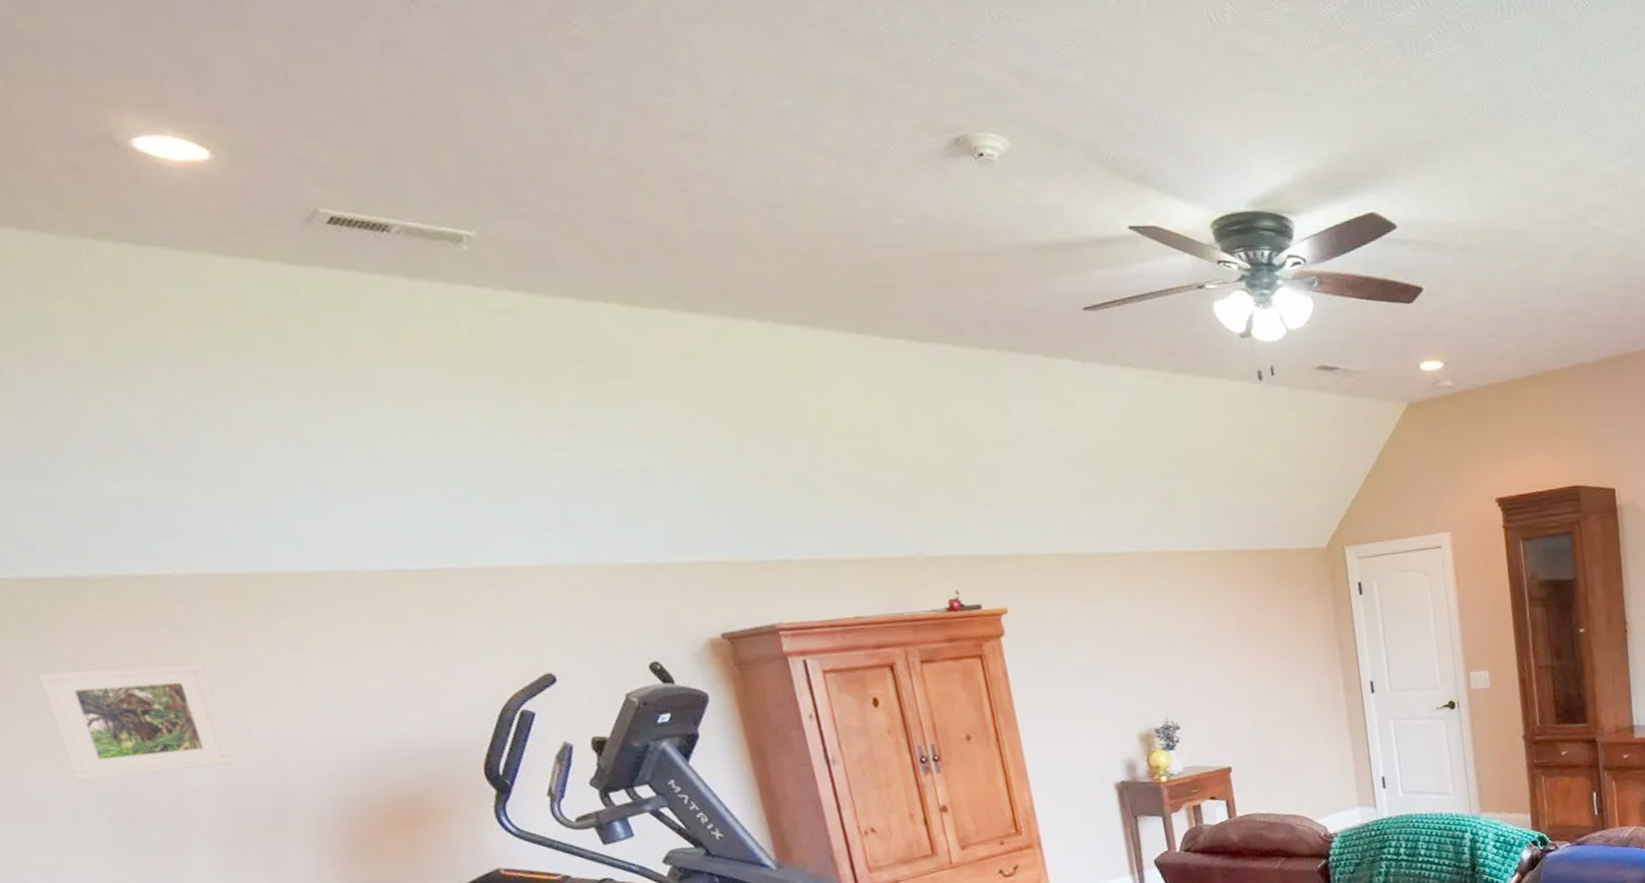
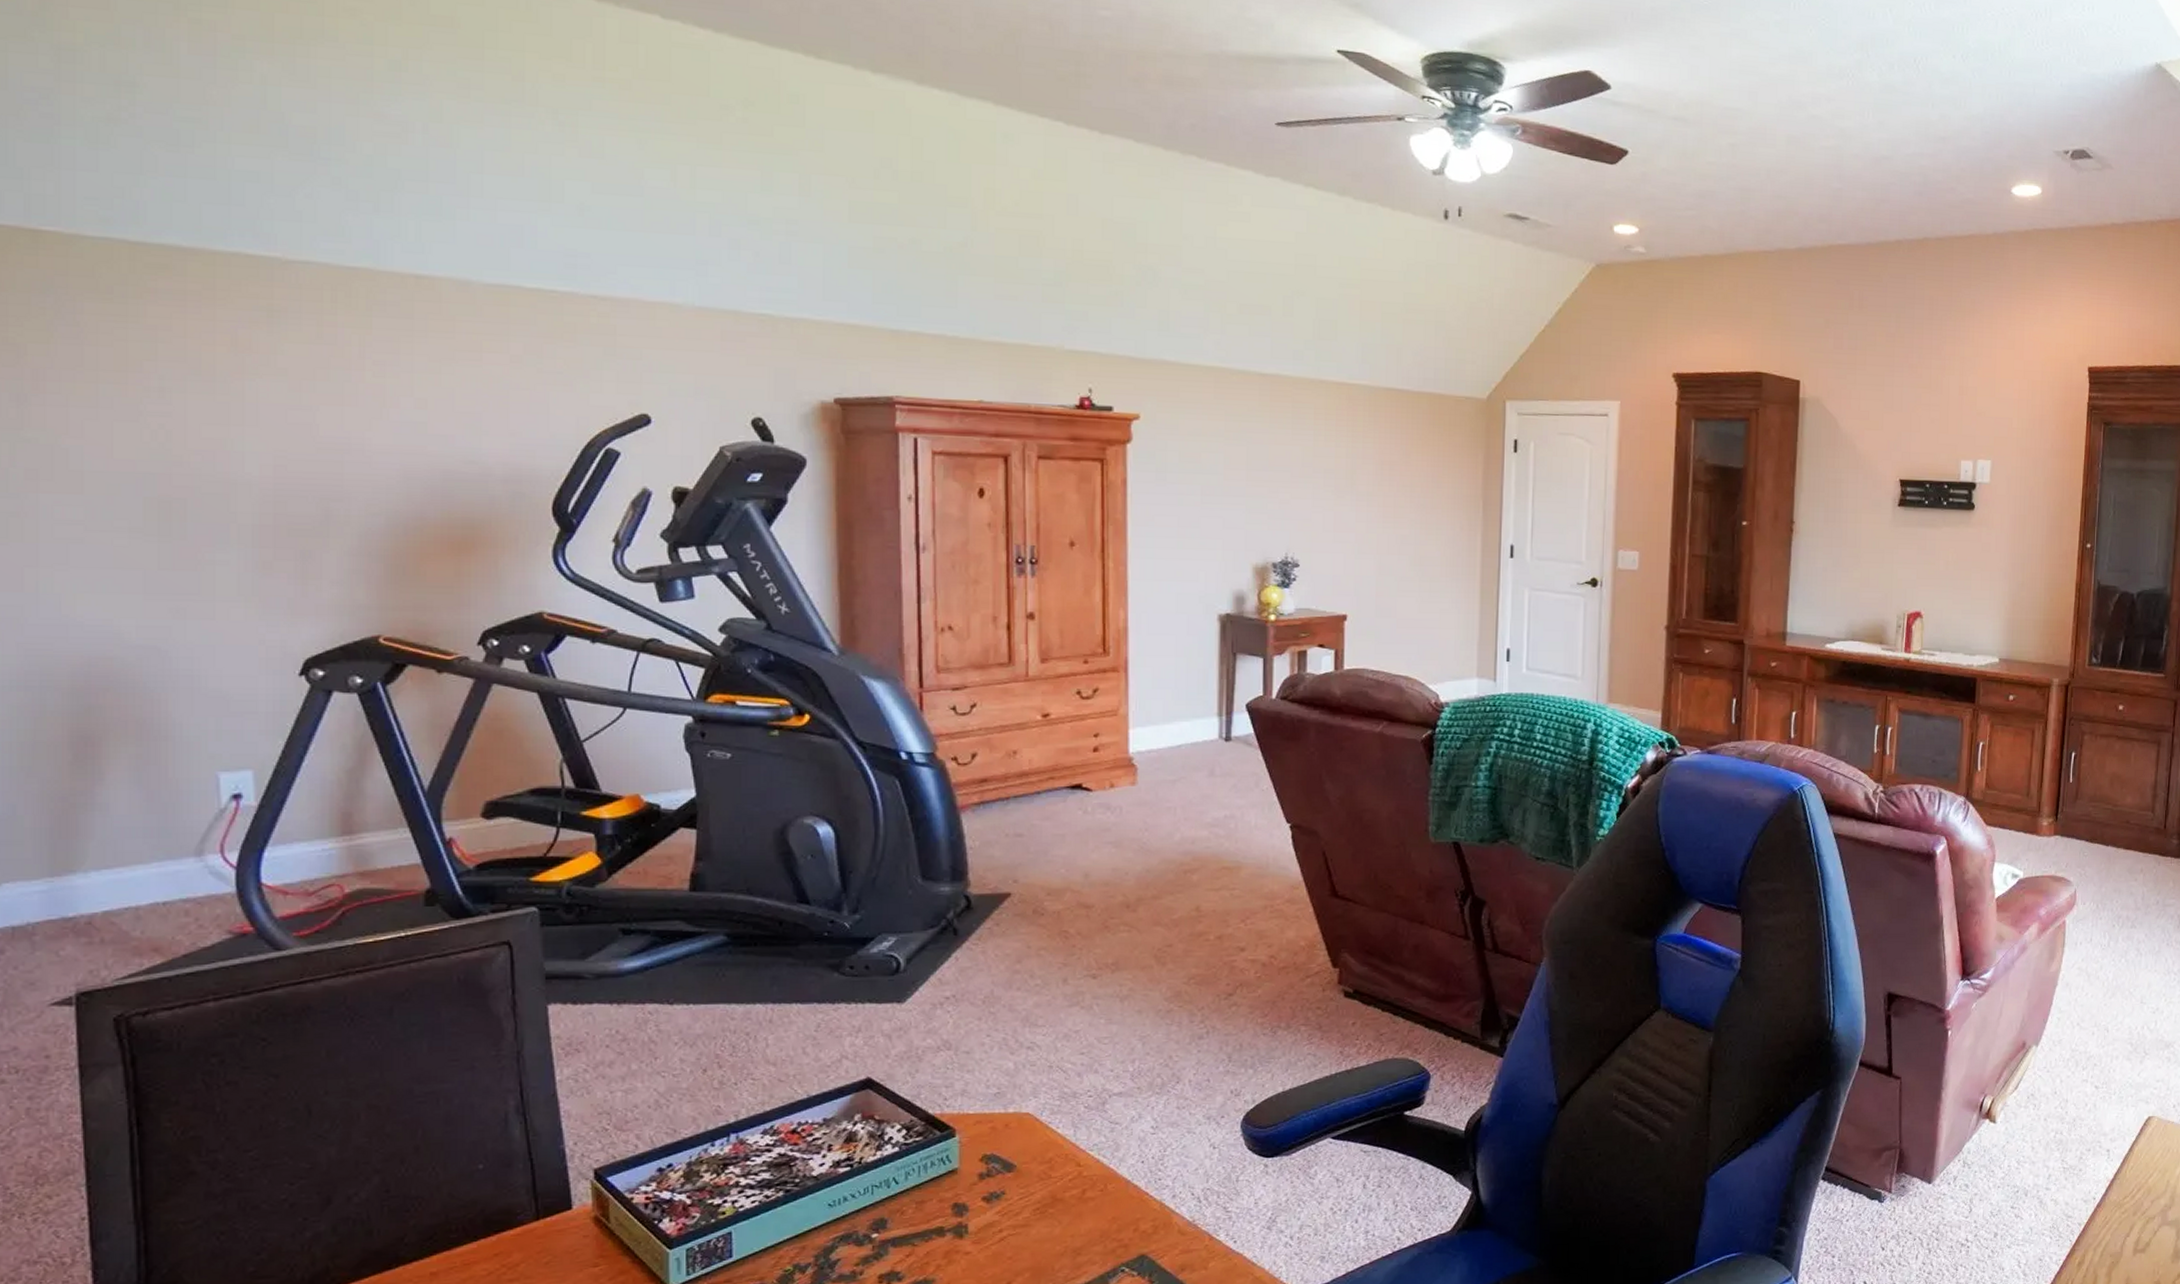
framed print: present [38,663,235,781] -> none [113,338,293,460]

